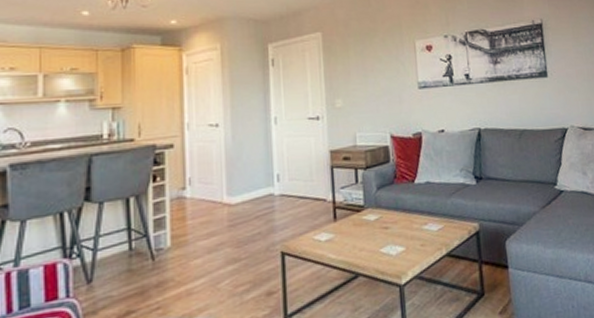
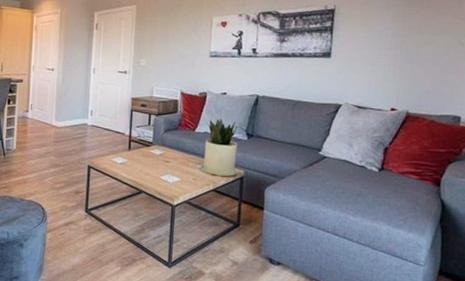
planter: none [427,162,472,236] -> present [200,118,239,177]

